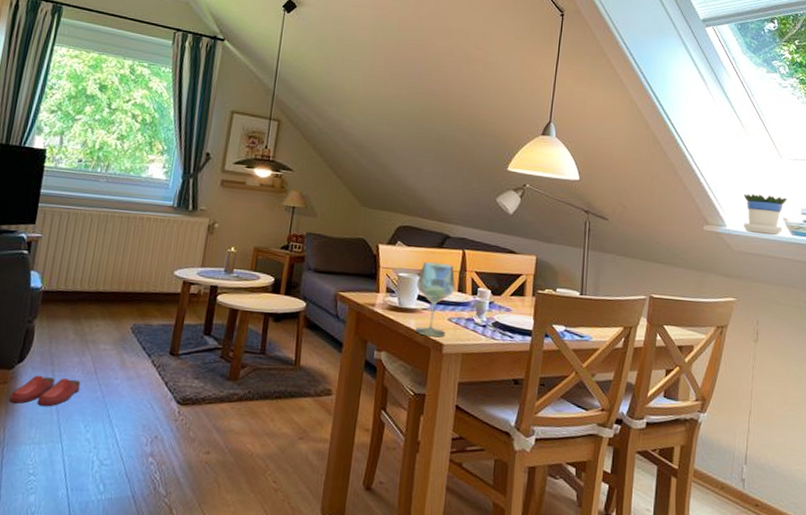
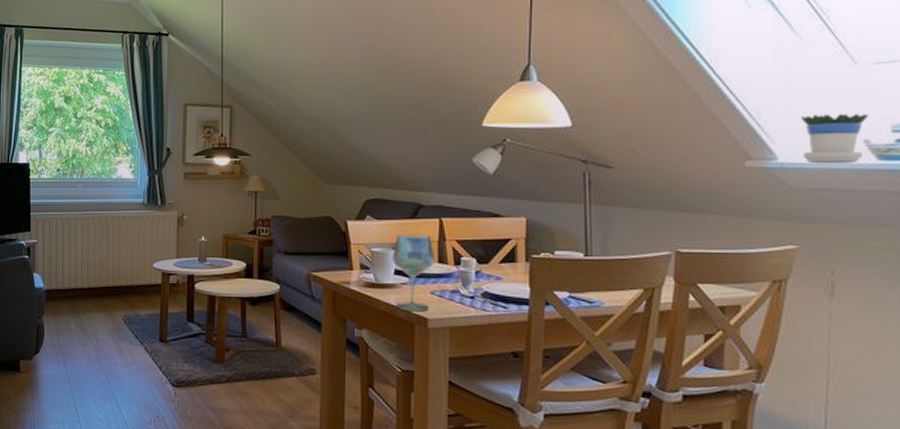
slippers: present [9,375,81,407] -> none [33,364,88,391]

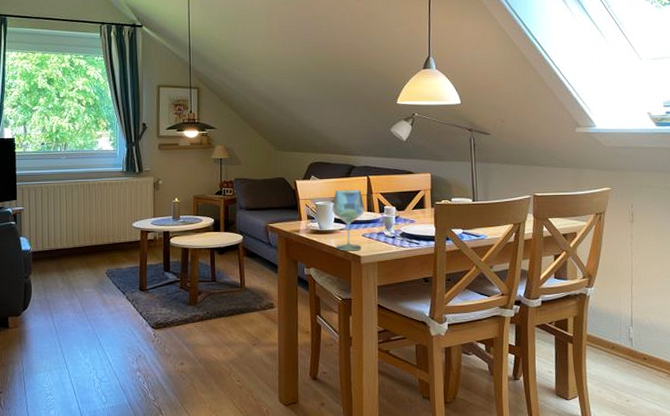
flowerpot: present [800,114,868,164] -> none [609,94,649,130]

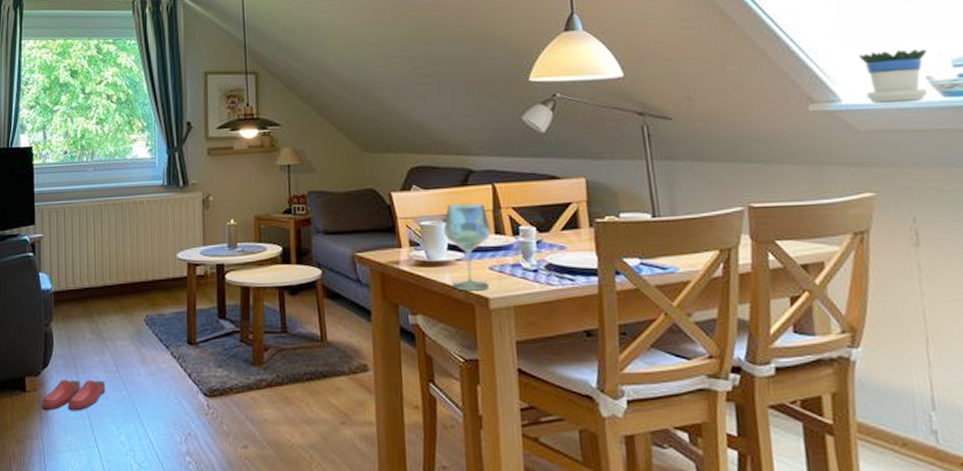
slippers: none [21,318,74,342] -> present [41,379,106,411]
flowerpot: none [609,94,649,130] -> present [858,49,928,105]

